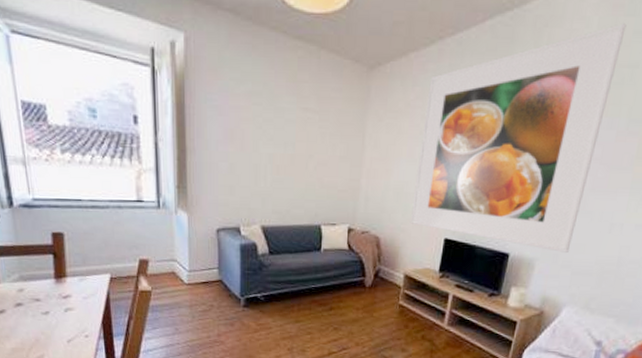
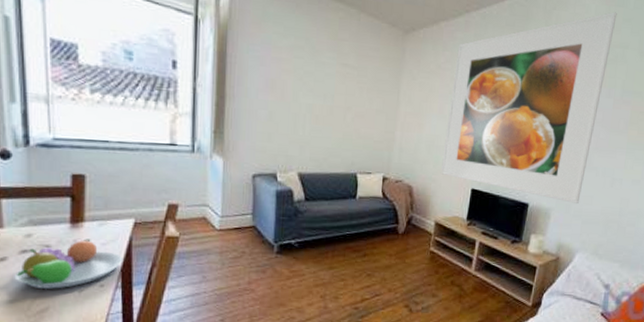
fruit bowl: none [12,293,103,339] -> present [14,239,124,289]

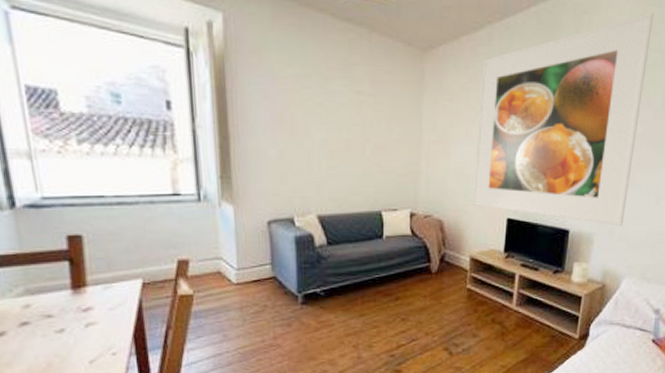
fruit bowl: present [14,239,124,289] -> none [16,304,135,363]

